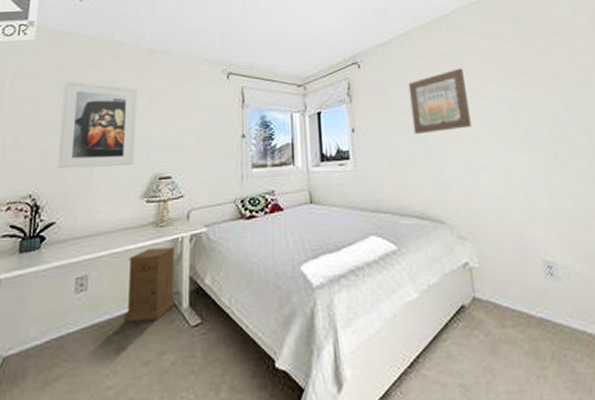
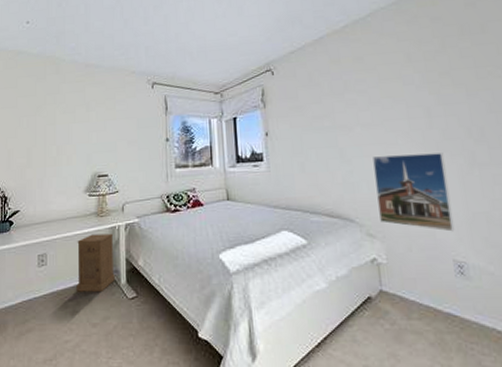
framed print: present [57,81,137,169] -> none [18,93,78,168]
wall art: present [408,68,472,135] -> none [321,71,385,138]
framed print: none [461,150,542,231] -> present [373,153,455,232]

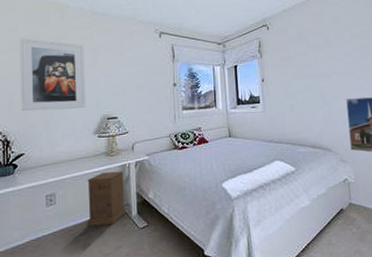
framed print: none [18,93,78,168] -> present [19,38,86,112]

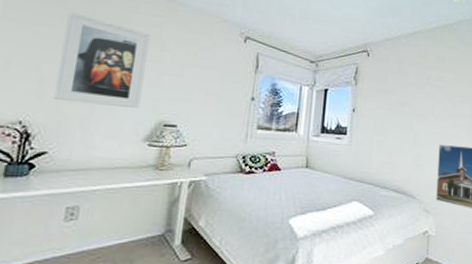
nightstand: present [87,171,126,227] -> none [114,188,174,252]

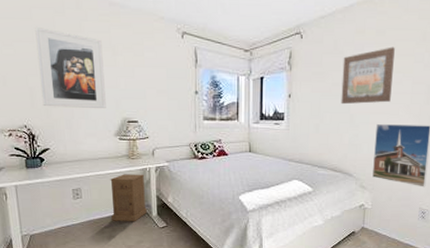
nightstand: none [114,188,174,252] -> present [110,174,147,221]
wall art: none [405,72,454,124] -> present [341,46,395,105]

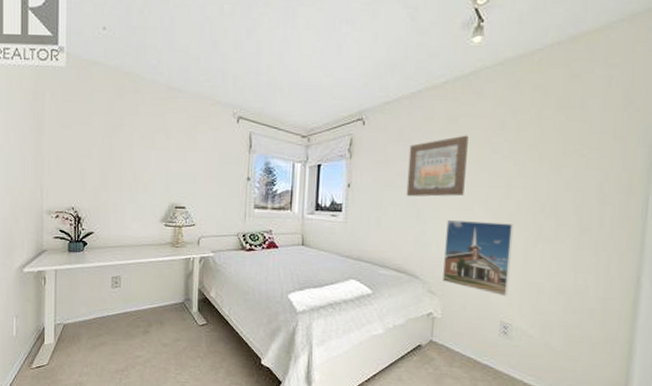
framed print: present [35,27,106,108] -> none [92,110,157,192]
nightstand: present [110,174,147,221] -> none [149,263,188,316]

